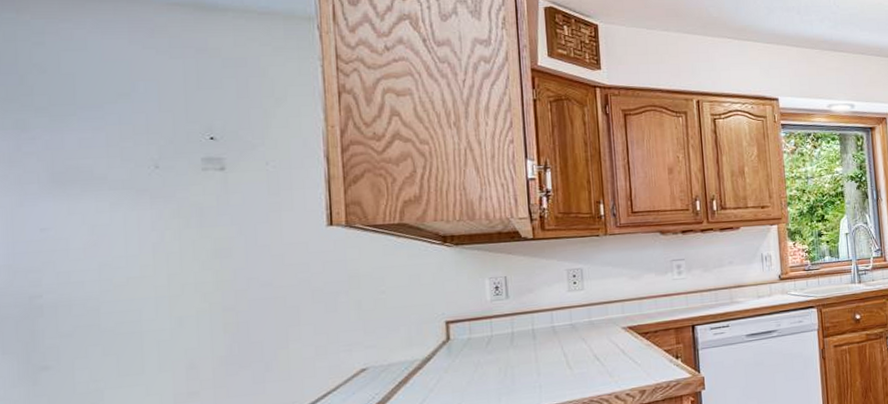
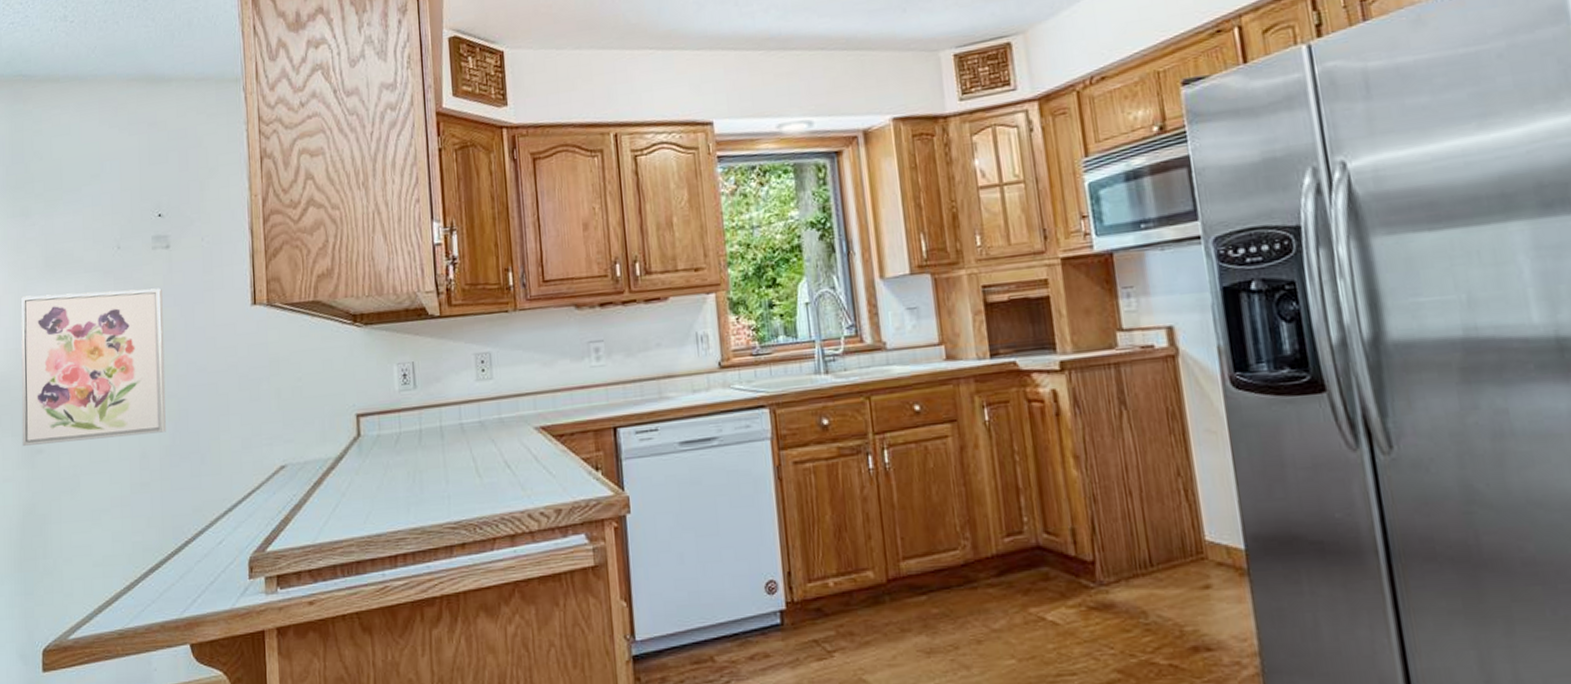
wall art: none [14,207,221,364] -> present [20,288,166,446]

